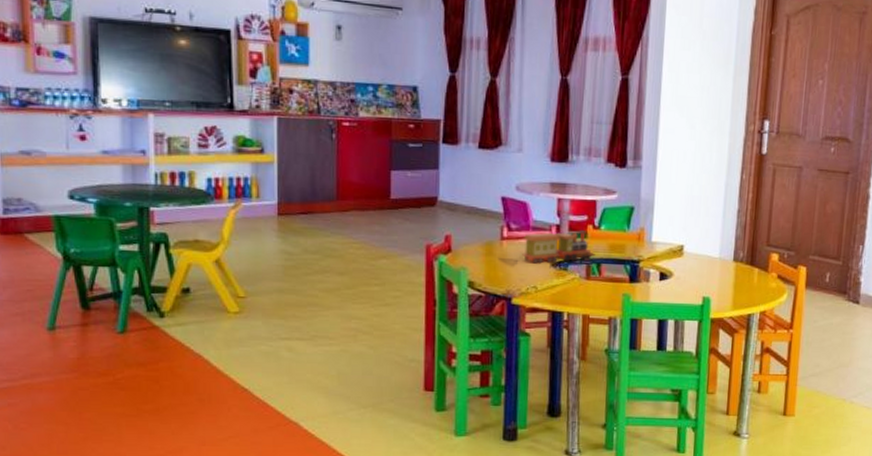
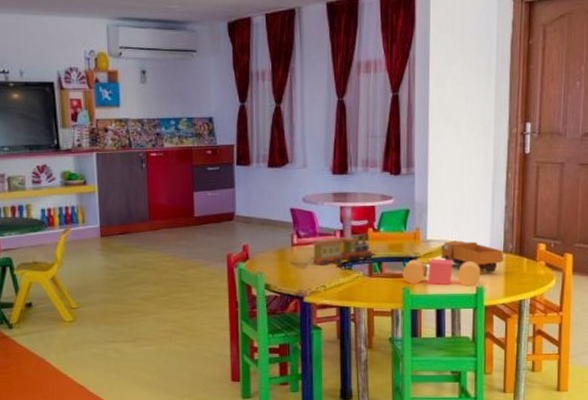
toy blocks: none [623,262,709,296] -> present [402,259,481,287]
toy truck: none [666,244,734,283] -> present [441,240,504,273]

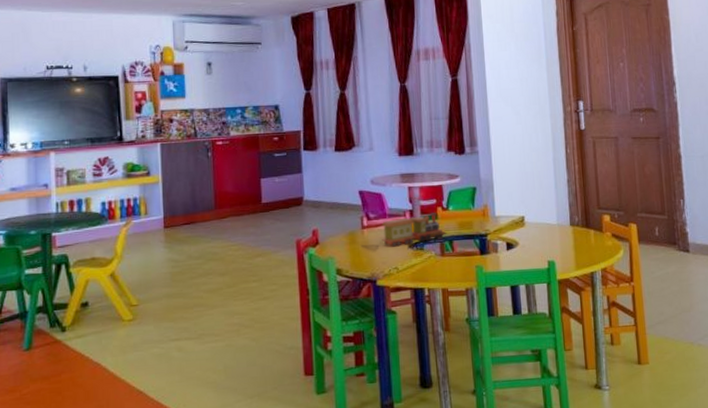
toy blocks: present [402,259,481,287] -> none [474,234,551,262]
toy truck: present [441,240,504,273] -> none [510,215,572,247]

